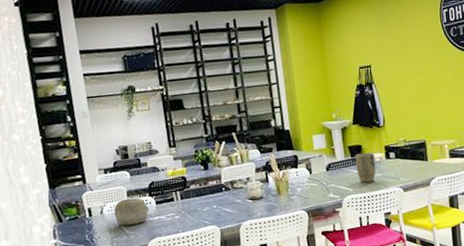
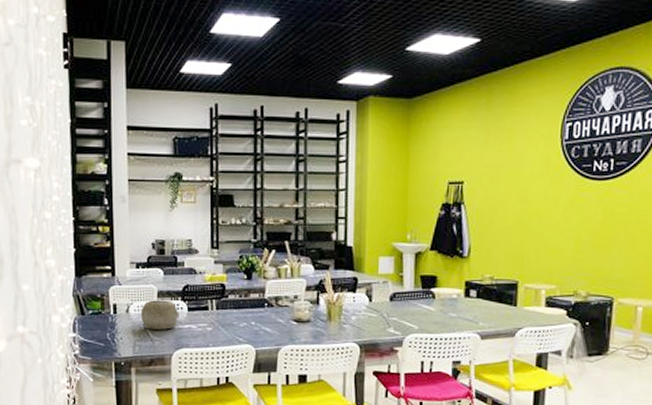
plant pot: present [355,152,376,183] -> none [426,286,452,322]

